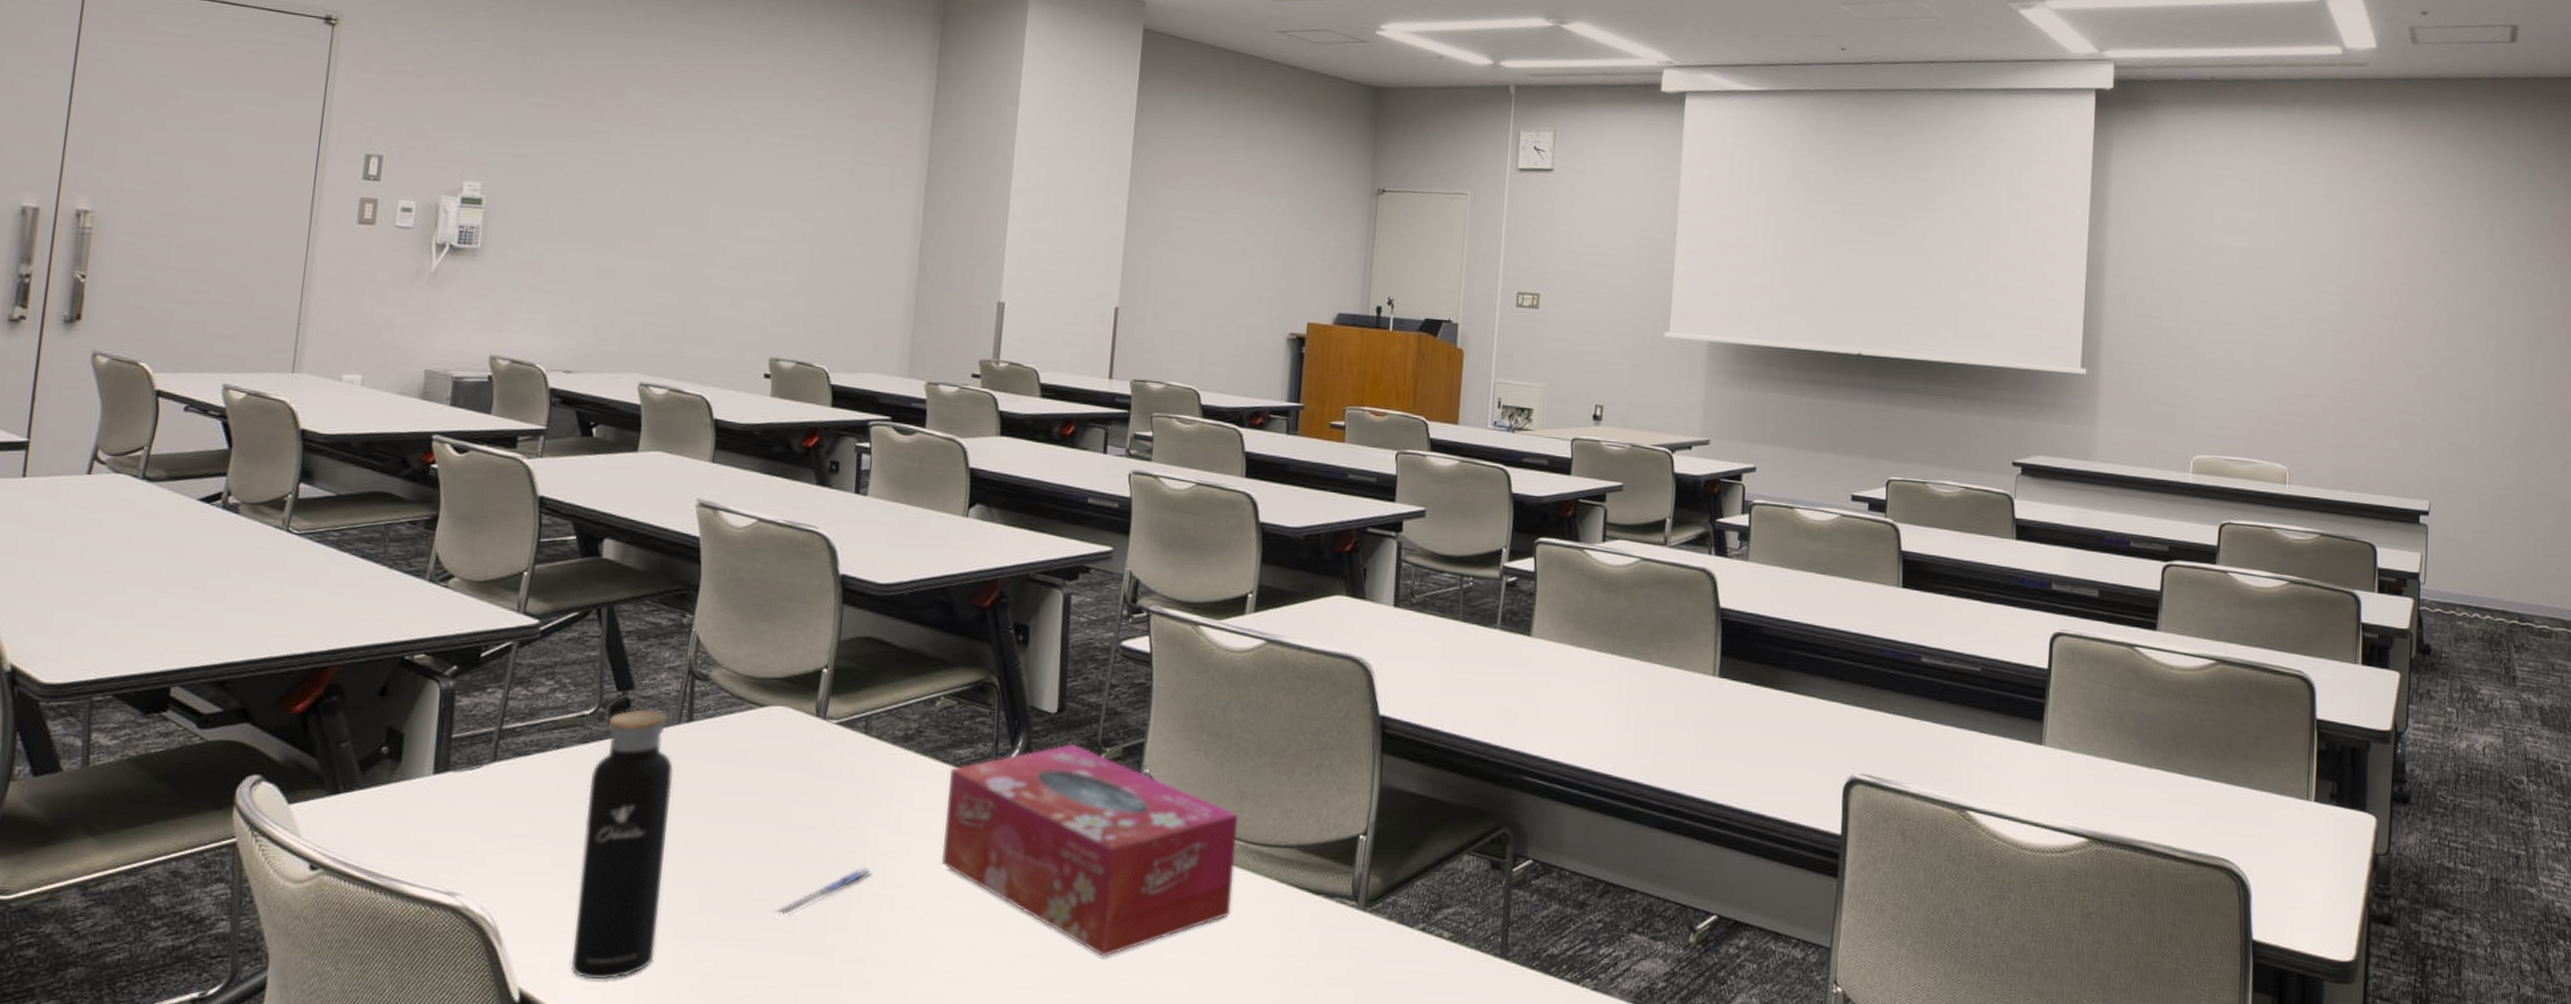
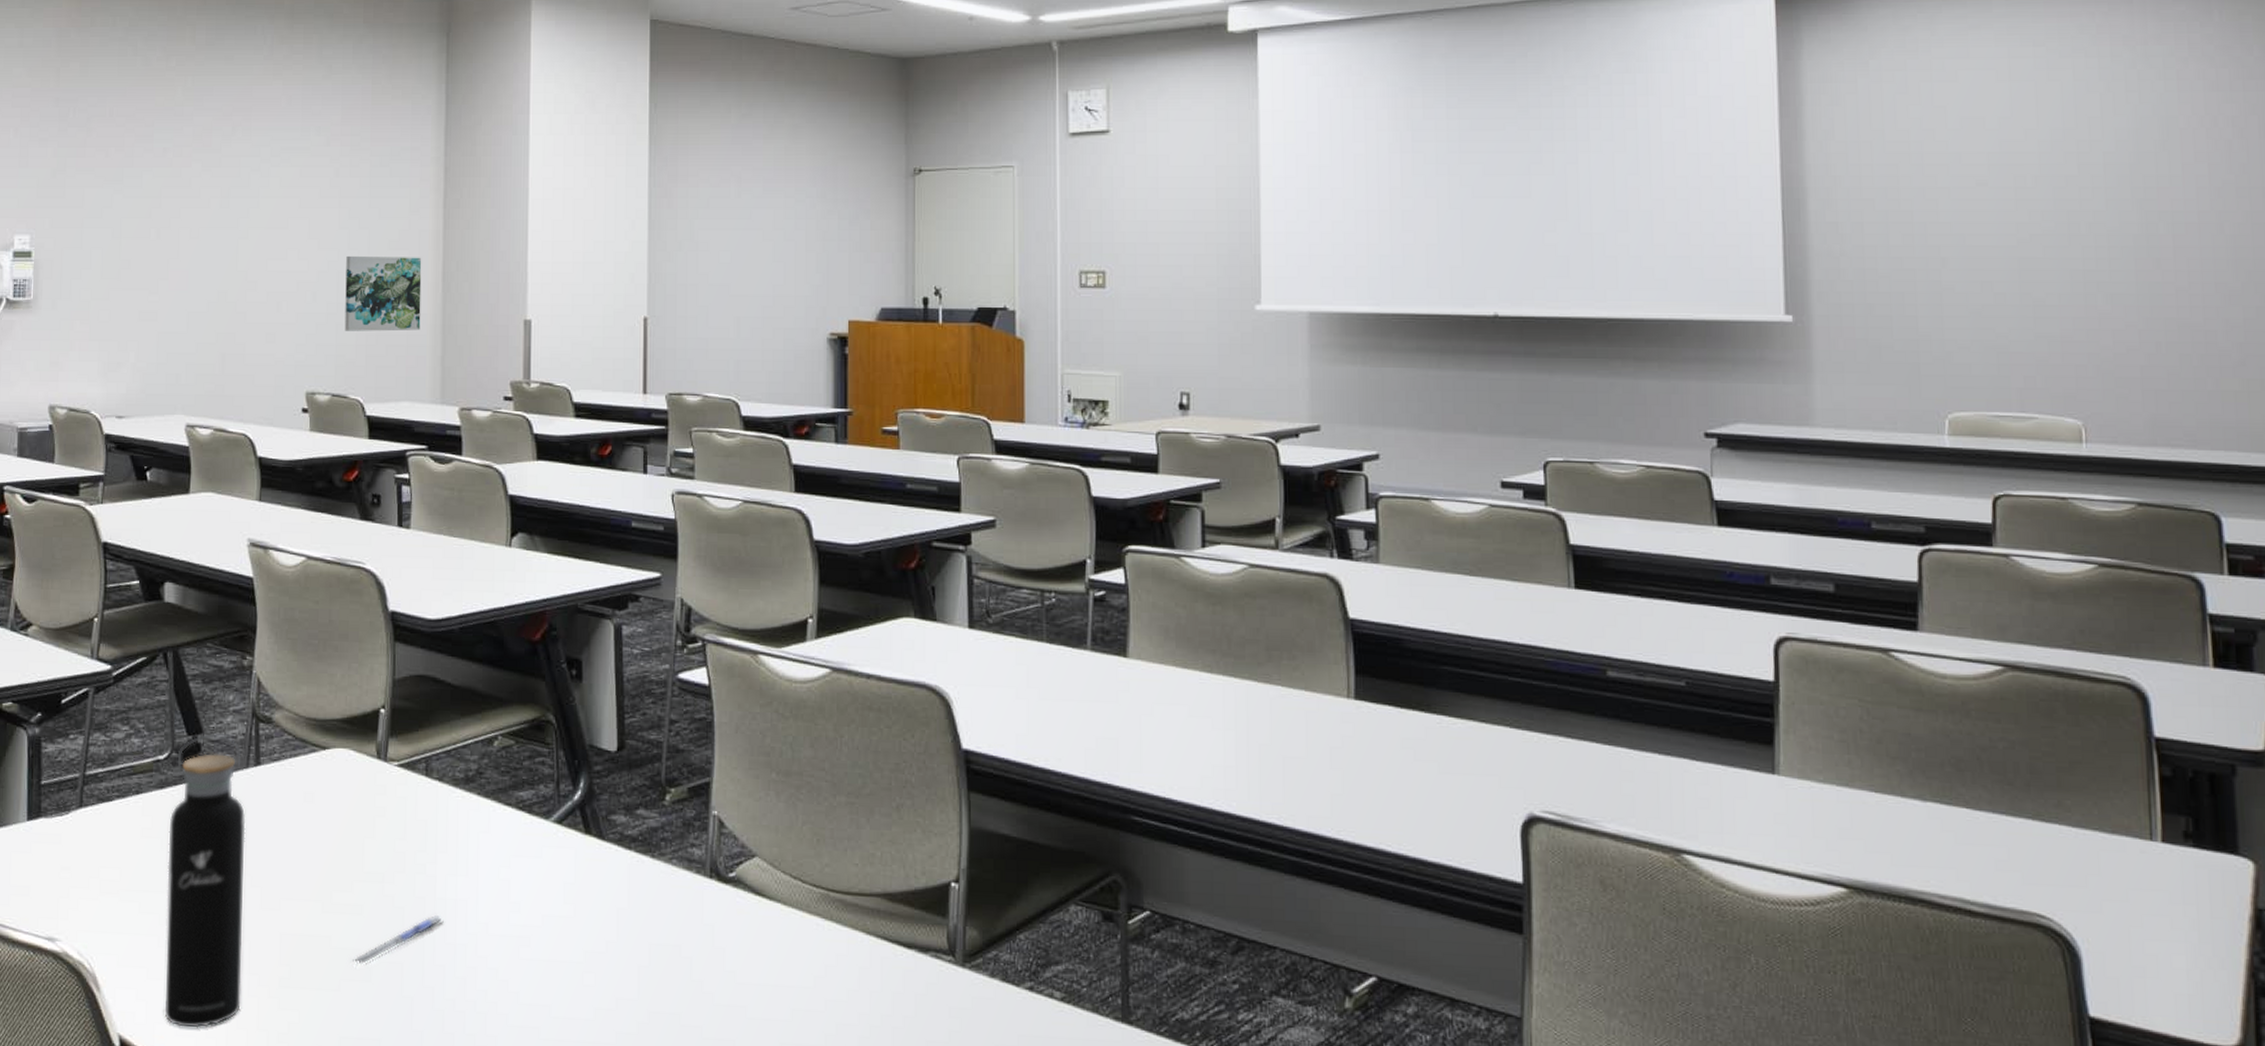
wall art: none [815,228,900,305] -> present [344,255,422,331]
tissue box: present [941,743,1239,957] -> none [511,783,817,1014]

